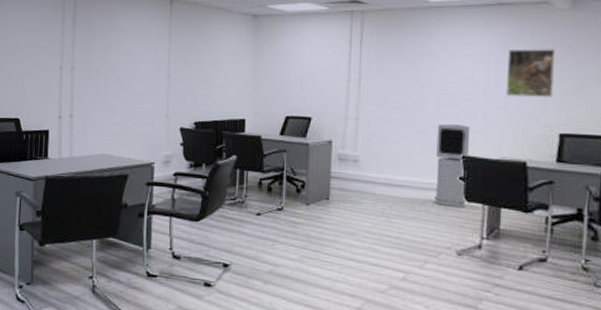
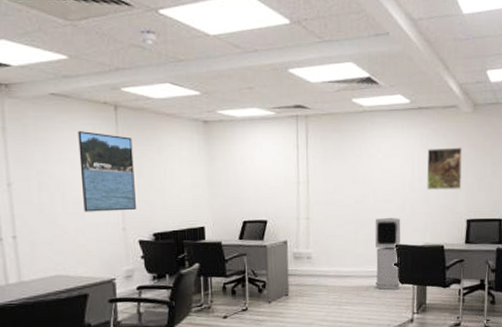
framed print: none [133,23,184,99] -> present [78,131,136,212]

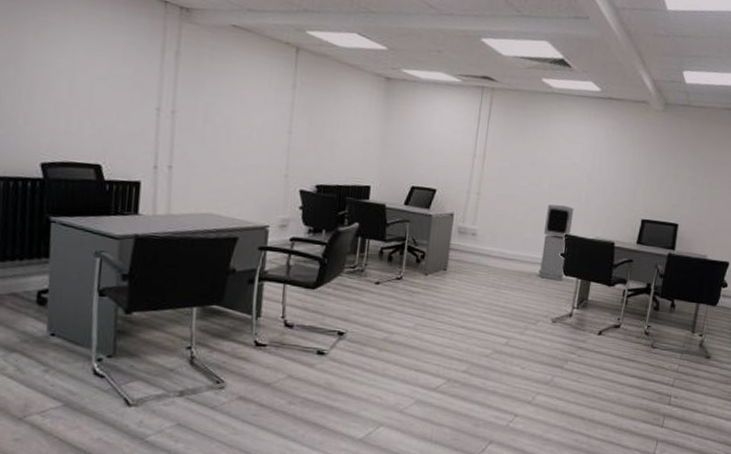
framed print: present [78,131,136,212] -> none [248,68,310,158]
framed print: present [427,147,462,190] -> none [605,140,647,187]

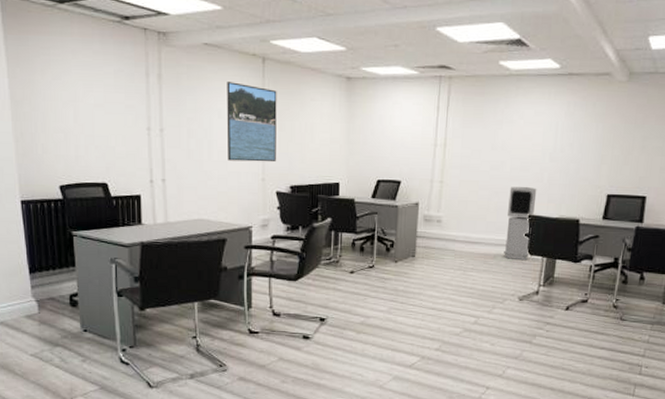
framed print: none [248,68,310,158] -> present [227,82,277,162]

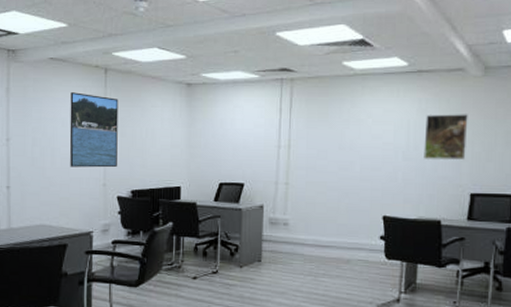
air purifier: present [504,187,537,261] -> none [358,187,391,266]
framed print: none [568,117,611,162] -> present [424,114,468,159]

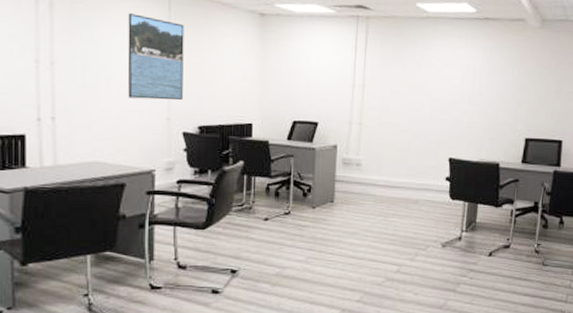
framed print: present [424,114,468,159] -> none [487,61,526,106]

